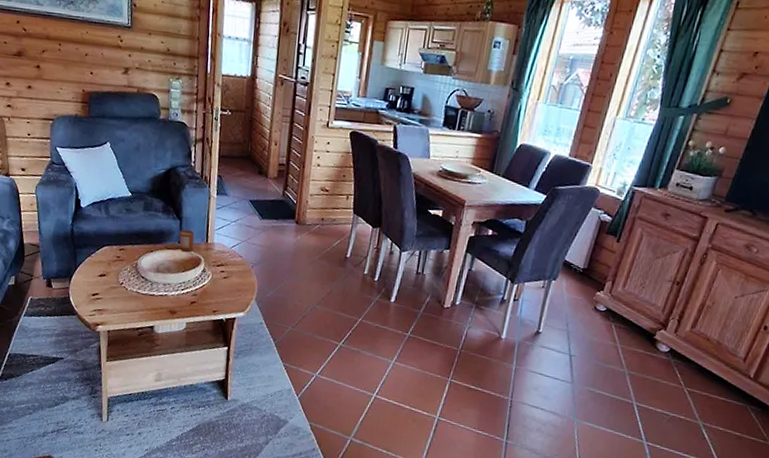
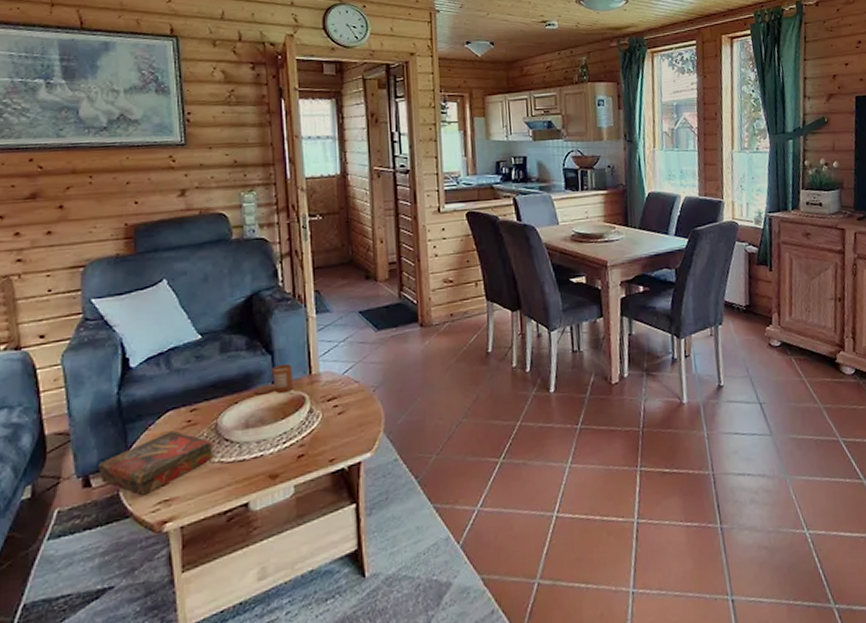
book: none [57,261,134,303] -> present [98,430,214,496]

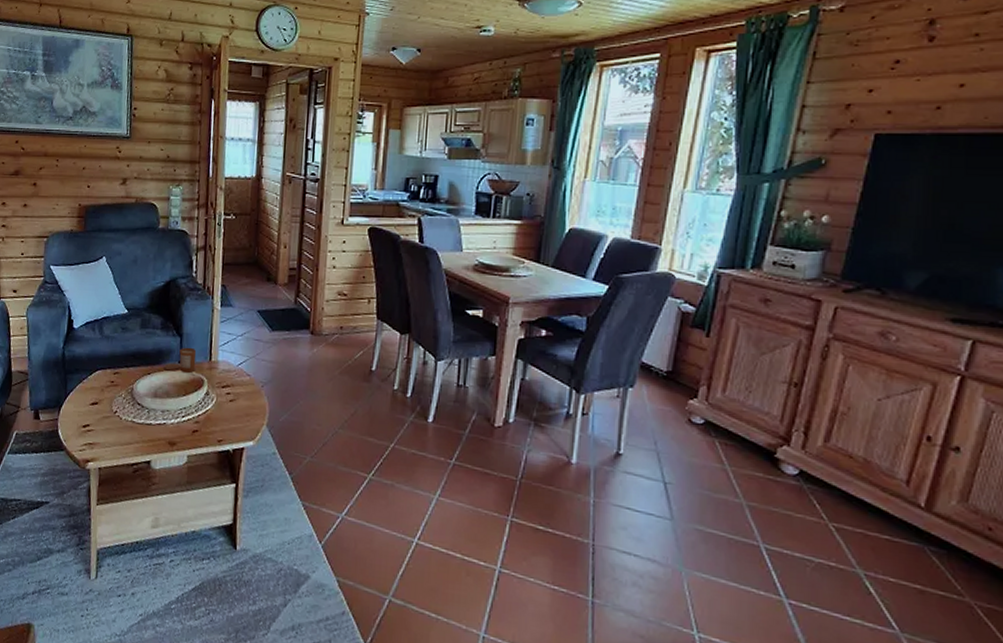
book: present [98,430,214,496] -> none [45,387,130,436]

